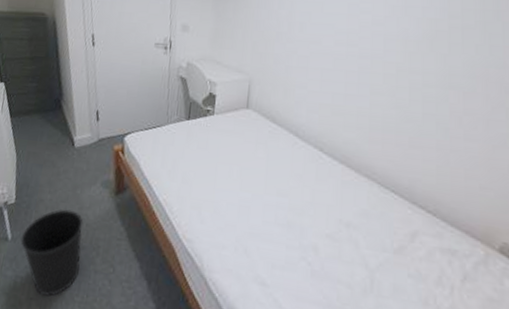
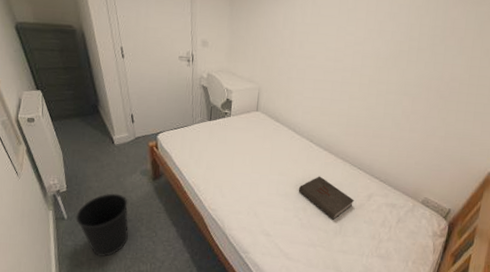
book: none [305,200,390,269] -> present [298,176,355,220]

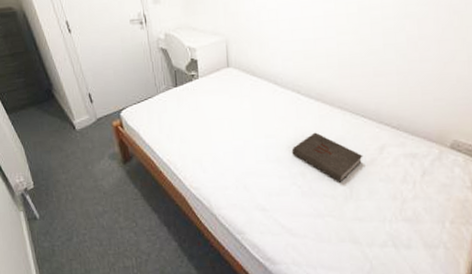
wastebasket: present [76,193,129,257] -> none [48,184,108,255]

